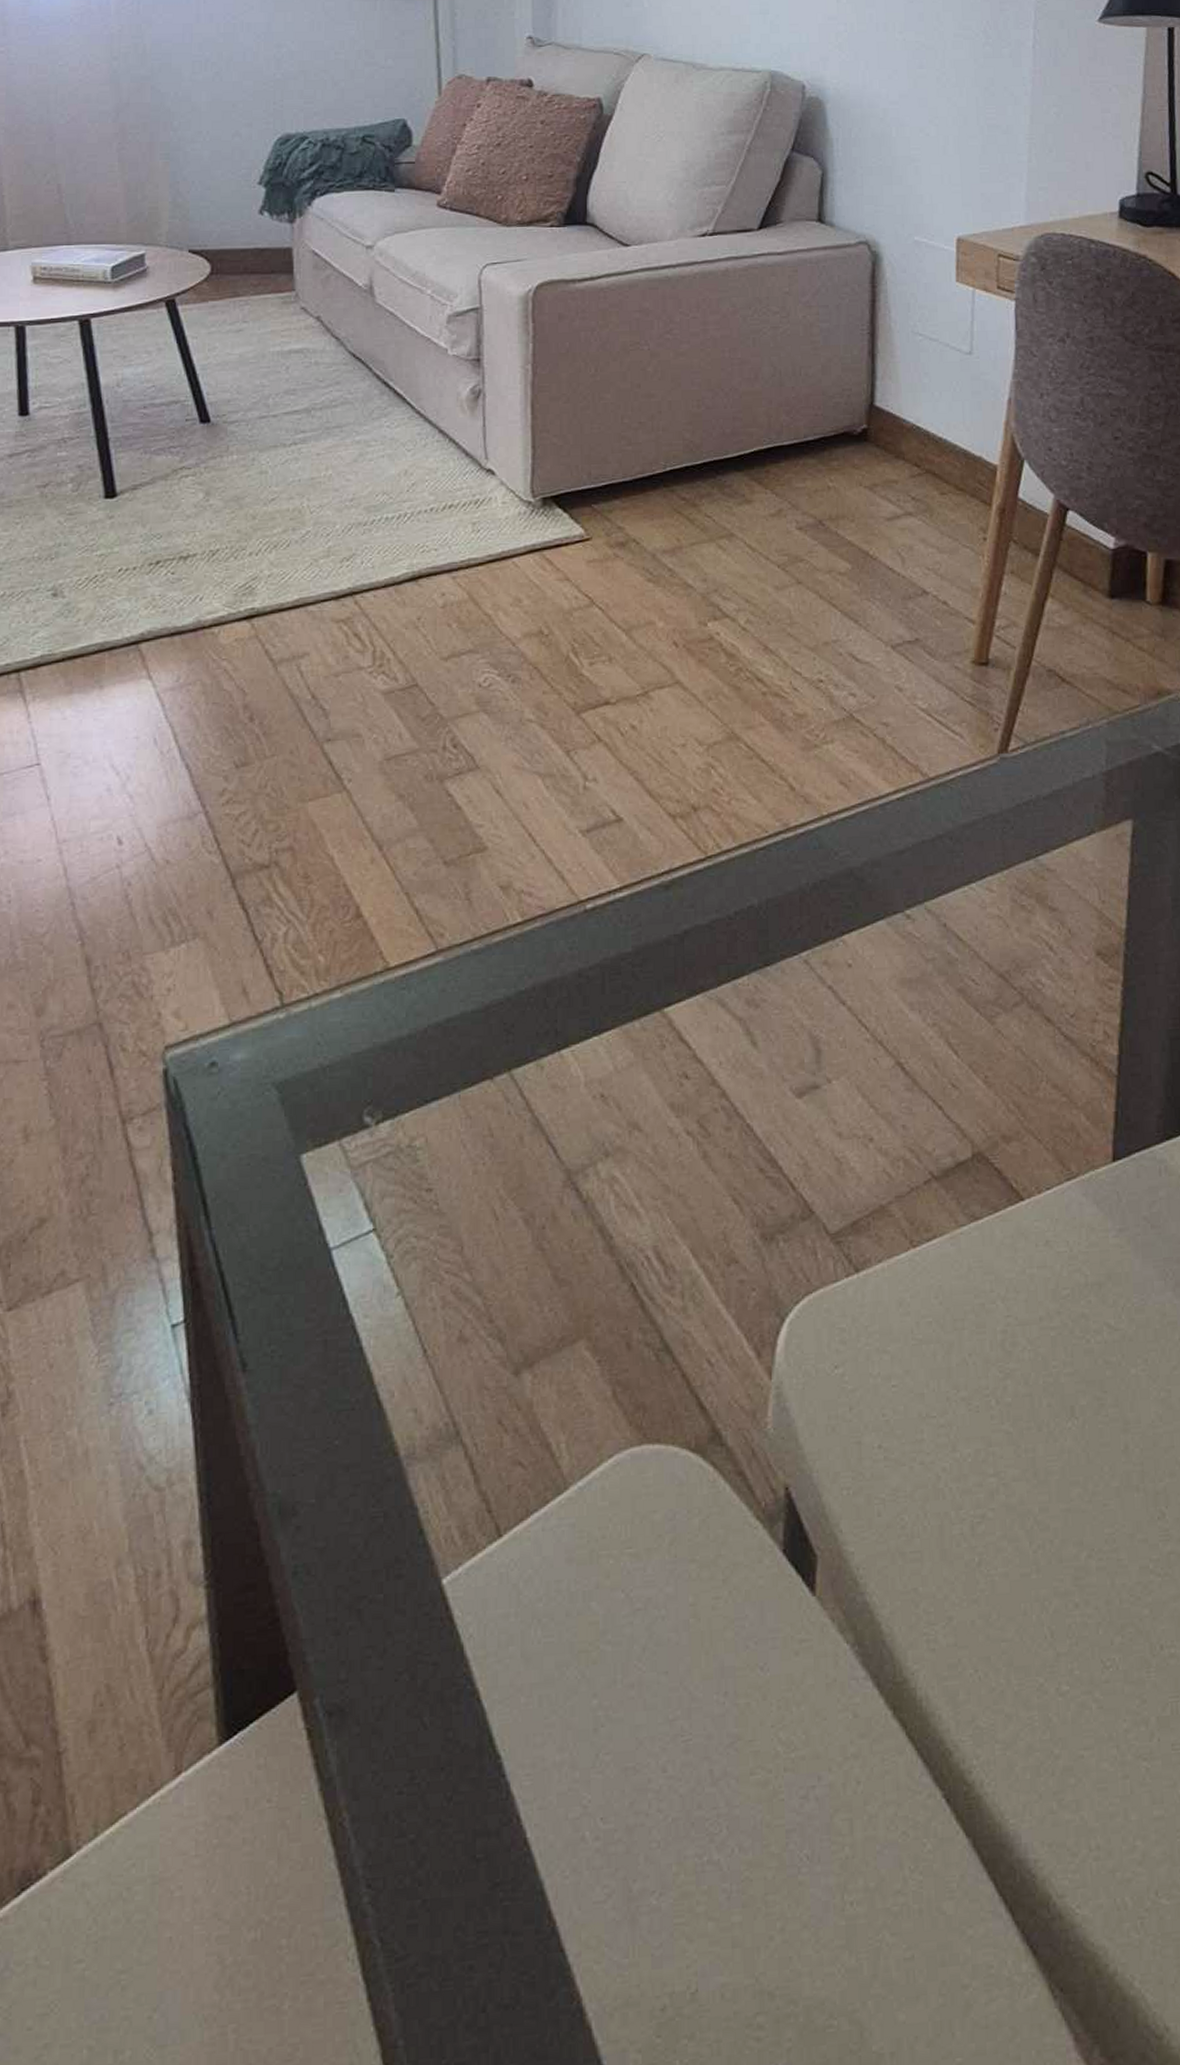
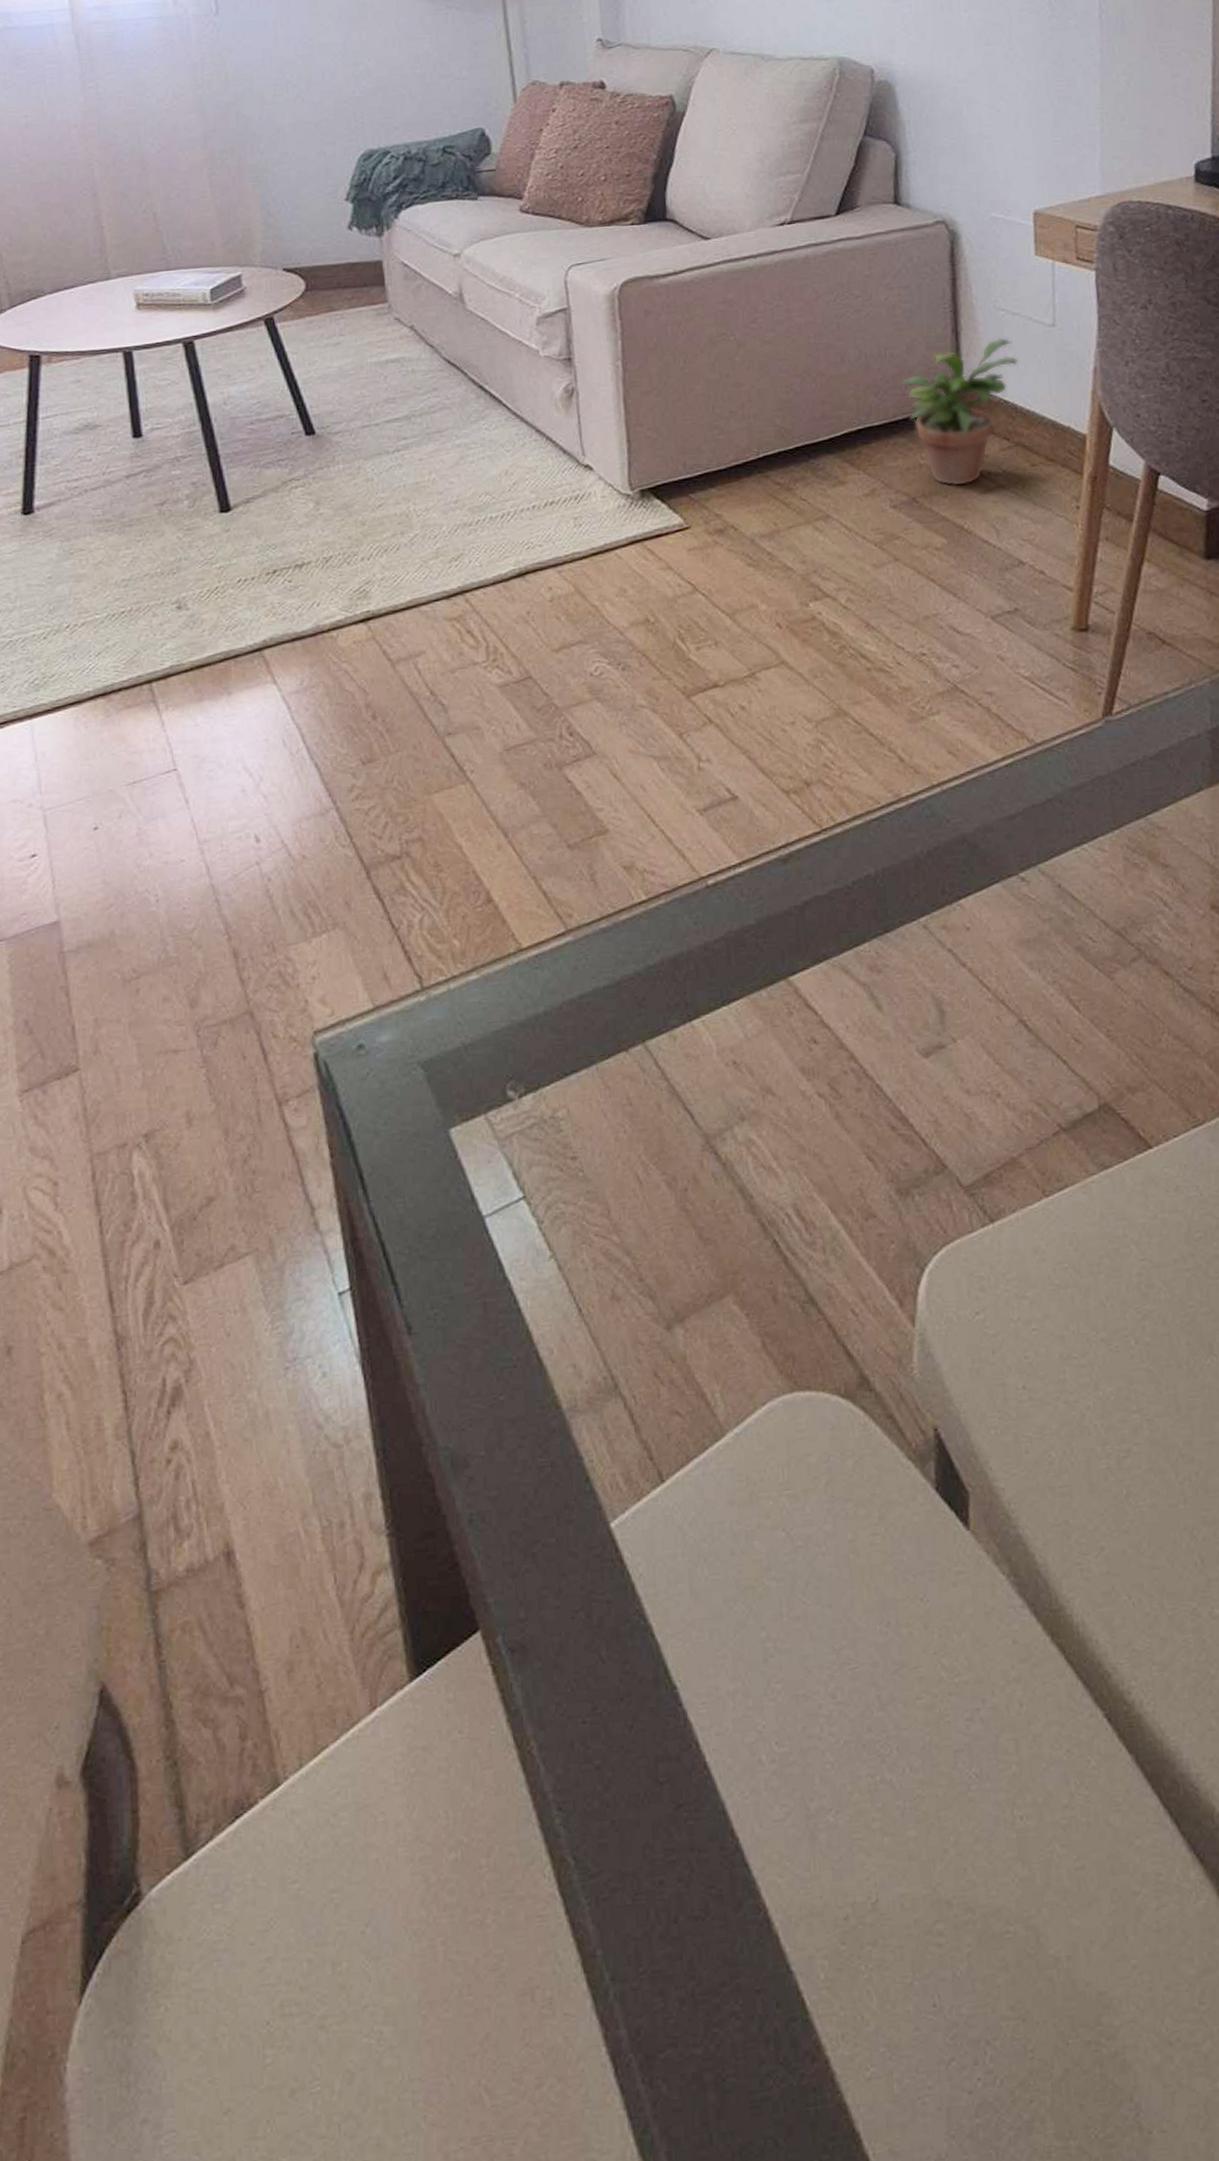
potted plant: none [814,362,933,511] -> present [900,337,1018,486]

